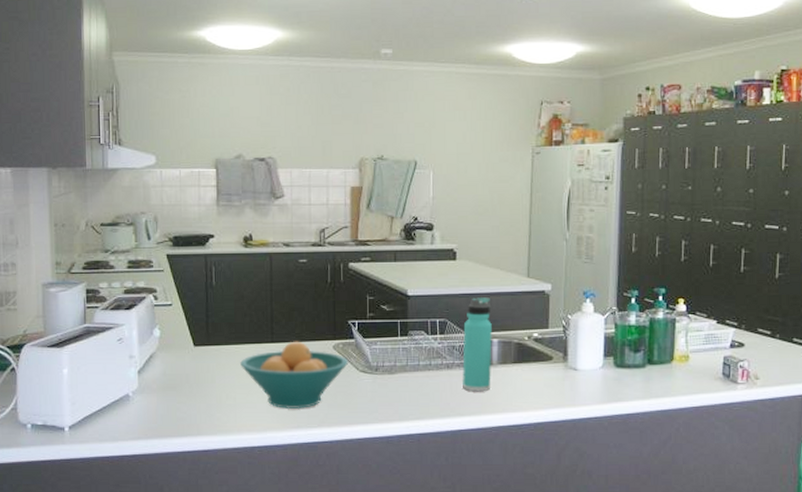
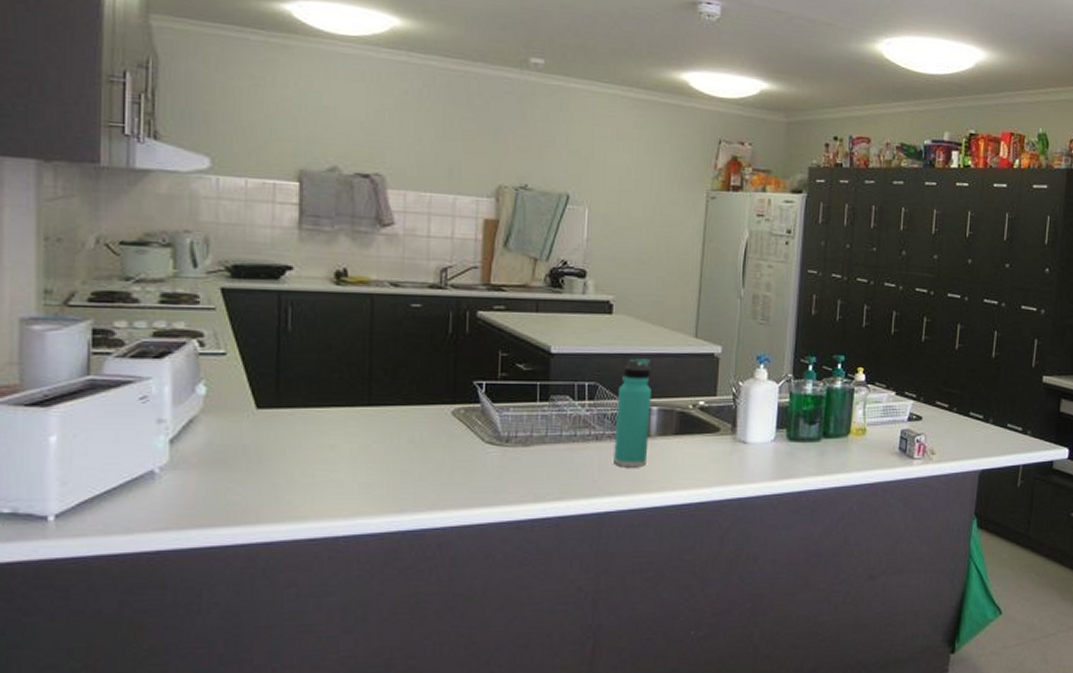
fruit bowl: present [239,341,349,408] -> none [321,404,472,488]

